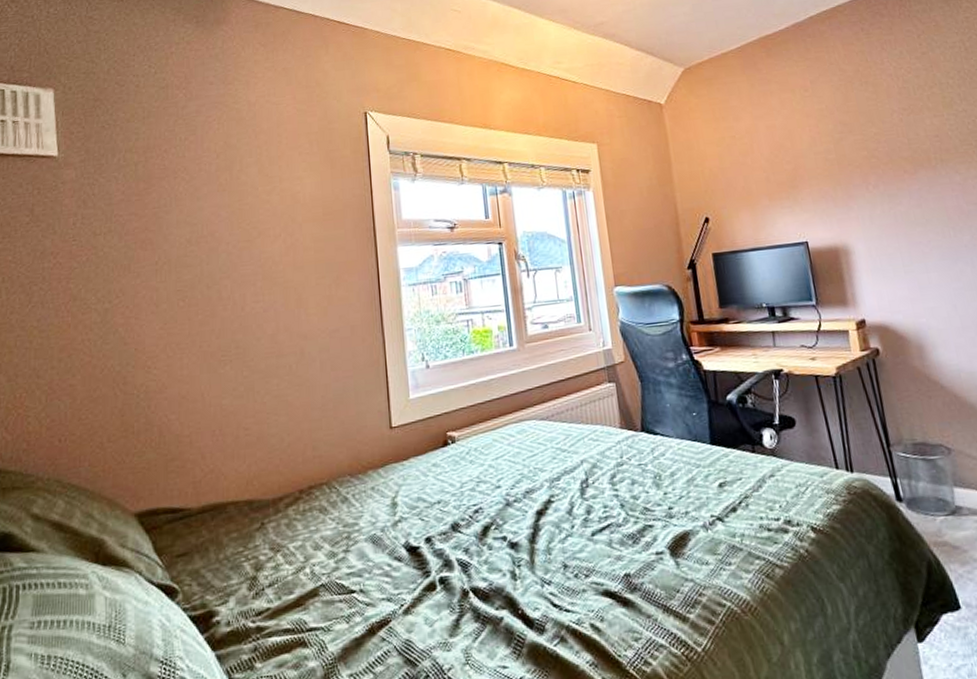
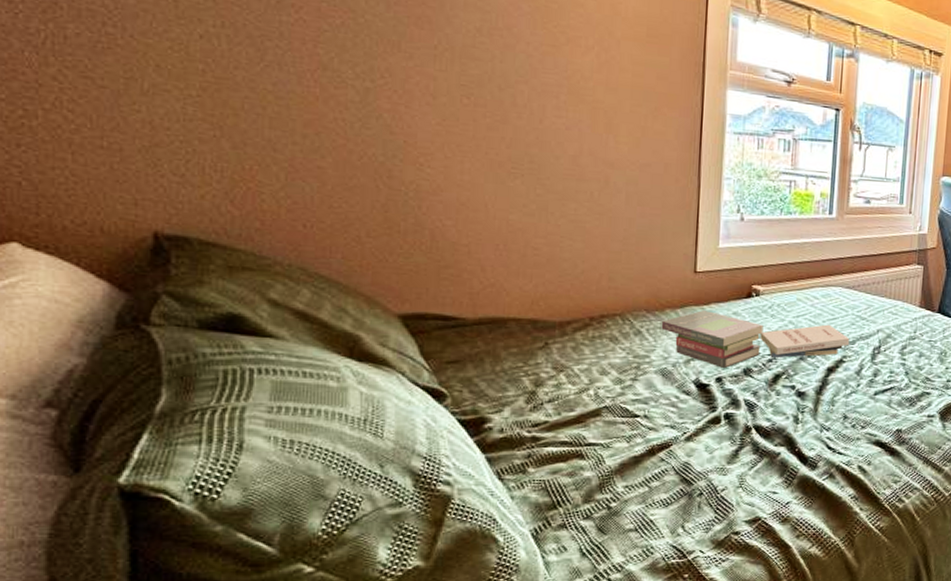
books: none [365,465,465,527] -> present [661,309,764,369]
books: none [462,462,555,509] -> present [760,324,850,359]

